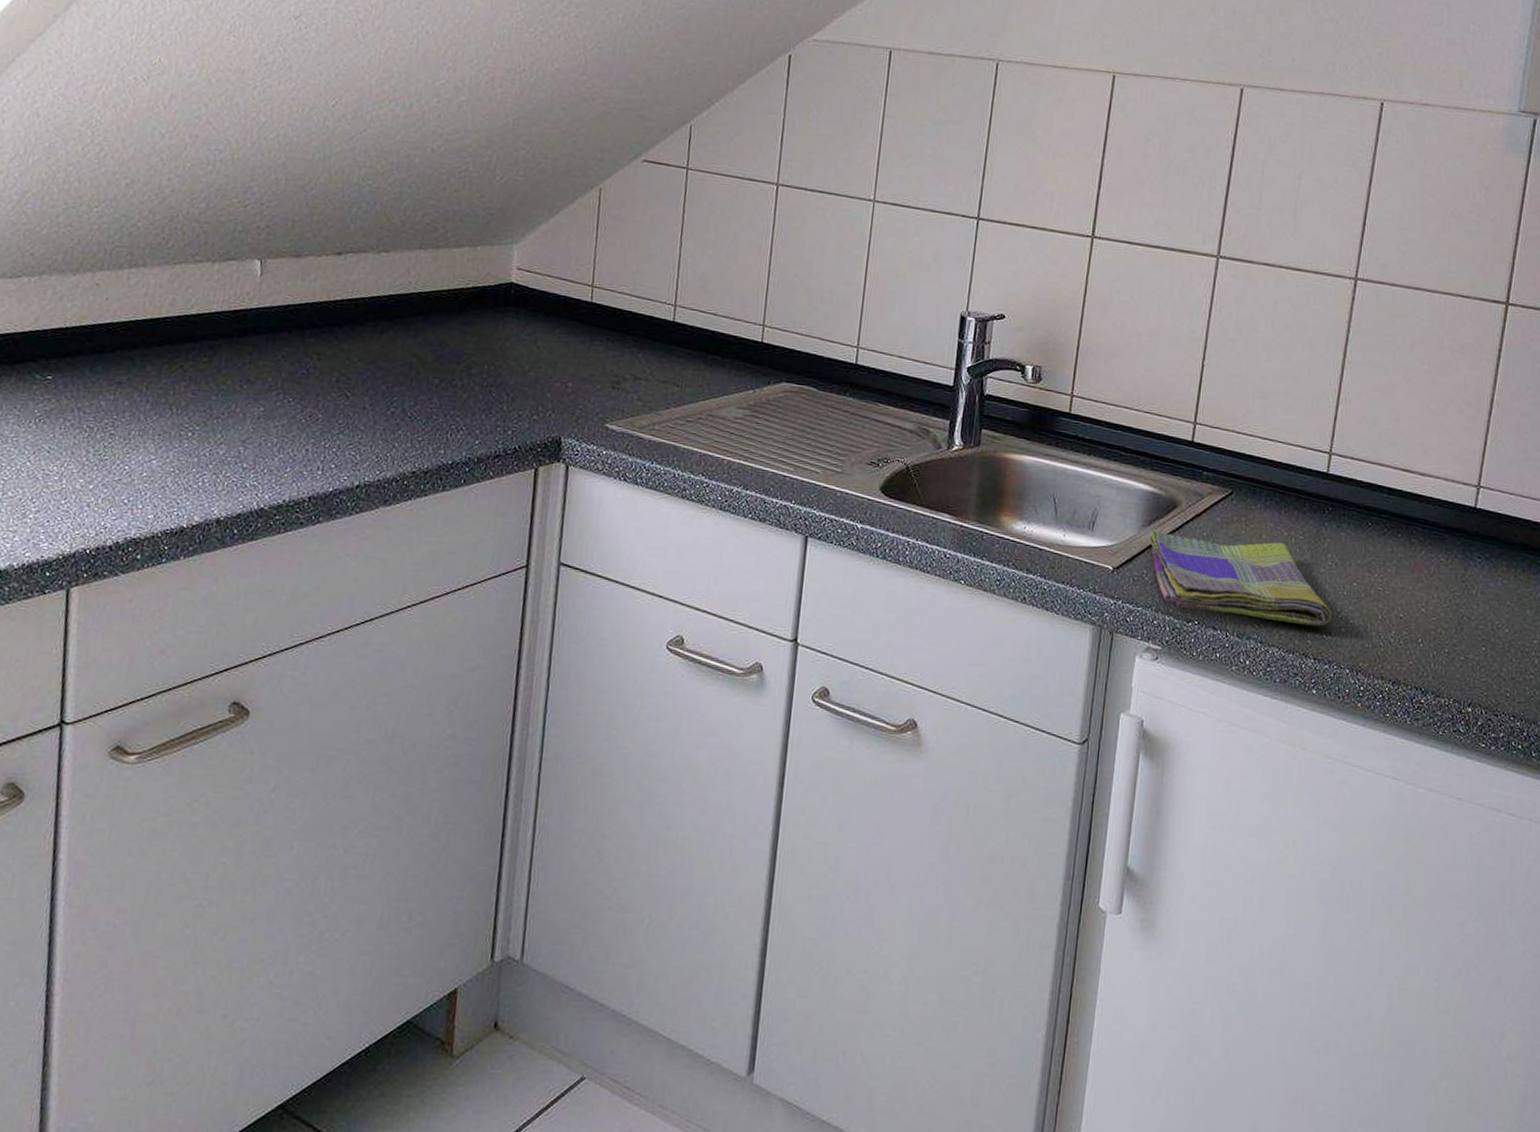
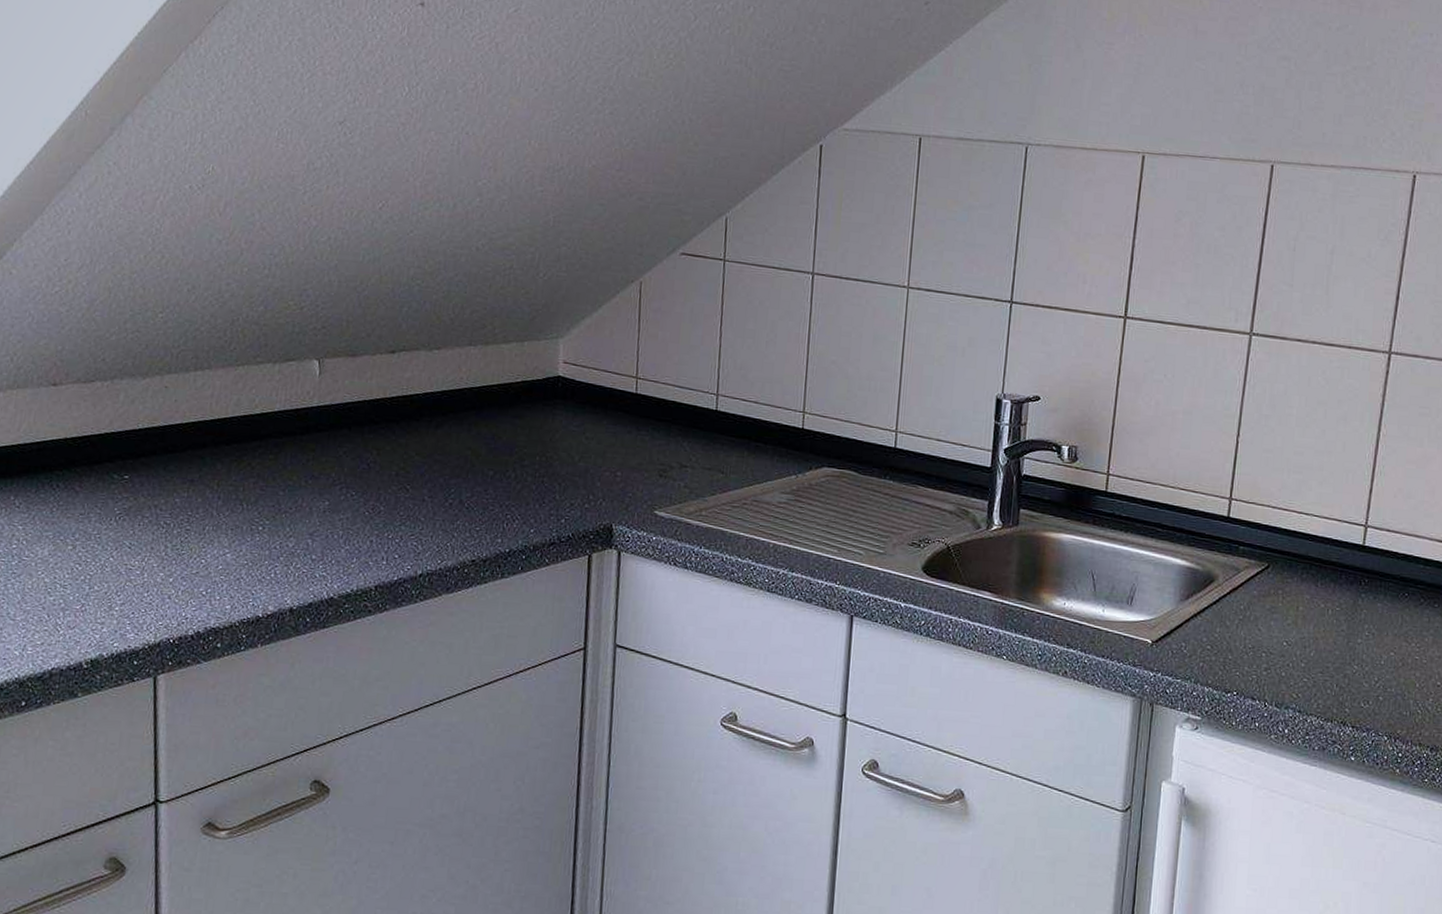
dish towel: present [1149,530,1332,627] -> none [1187,604,1370,696]

